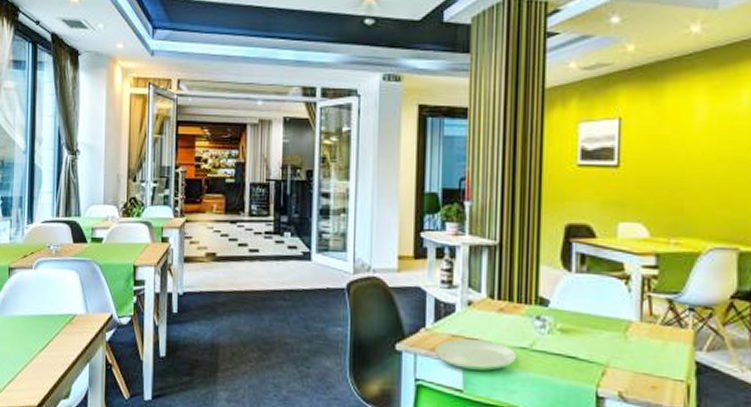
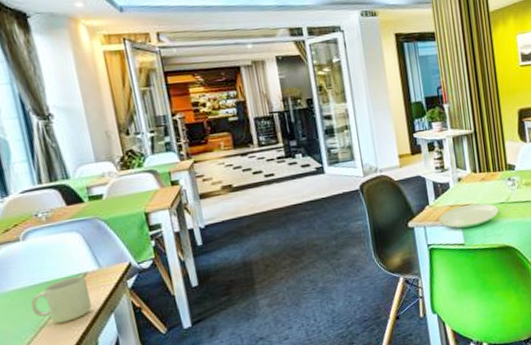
cup: none [28,316,75,360] -> present [31,276,93,324]

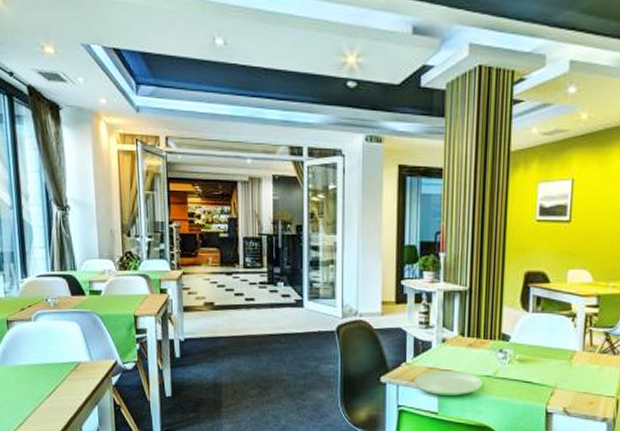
cup: present [31,276,93,324] -> none [33,364,81,404]

